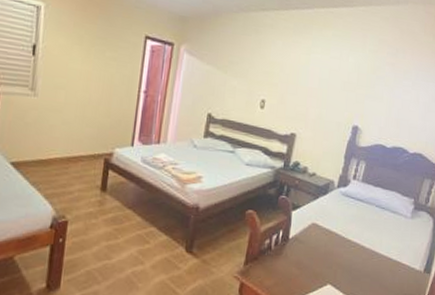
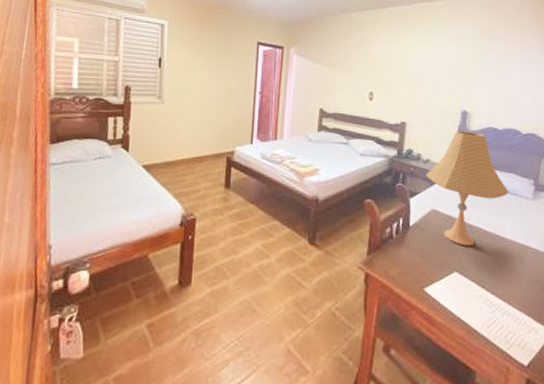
desk lamp: none [310,146,389,260] -> present [426,131,509,246]

